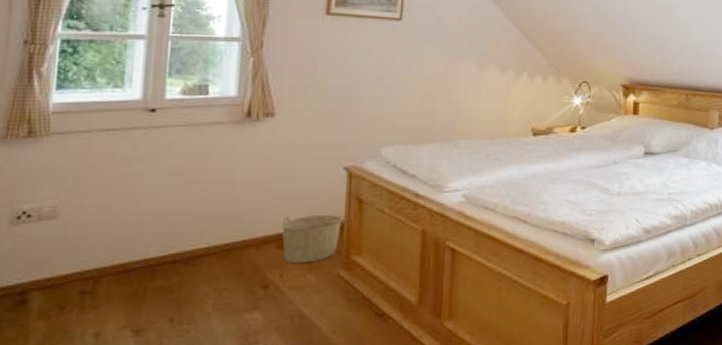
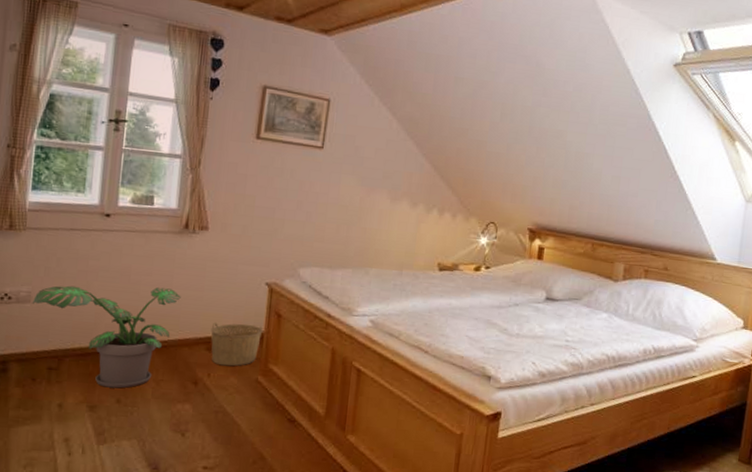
potted plant: none [58,185,245,306] -> present [32,285,181,389]

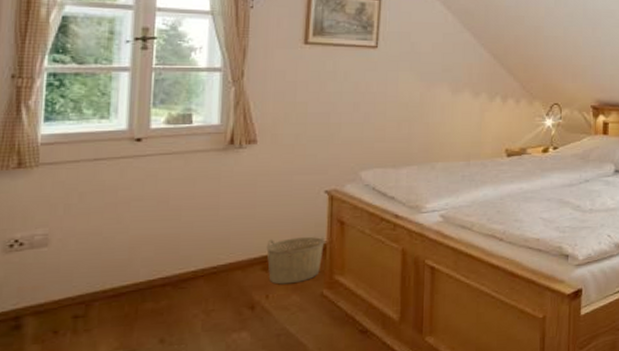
potted plant: present [32,285,181,389] -> none [49,210,230,328]

